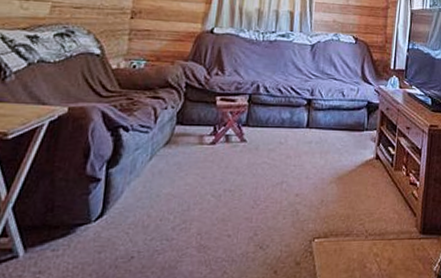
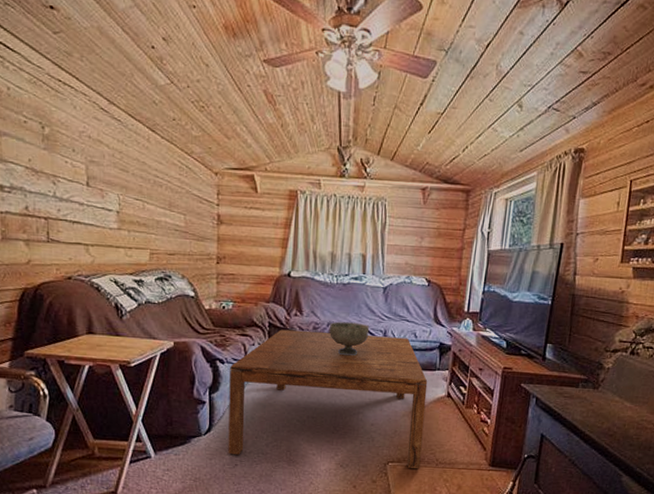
coffee table: none [123,90,356,245] -> present [228,329,428,469]
decorative bowl: none [252,81,296,118] -> present [328,321,370,356]

